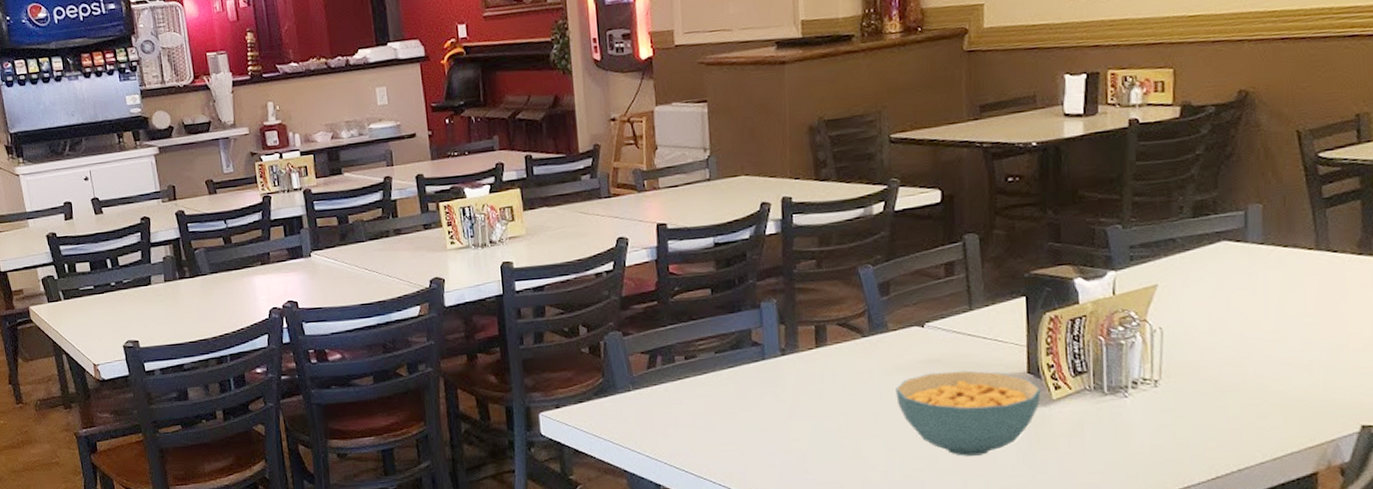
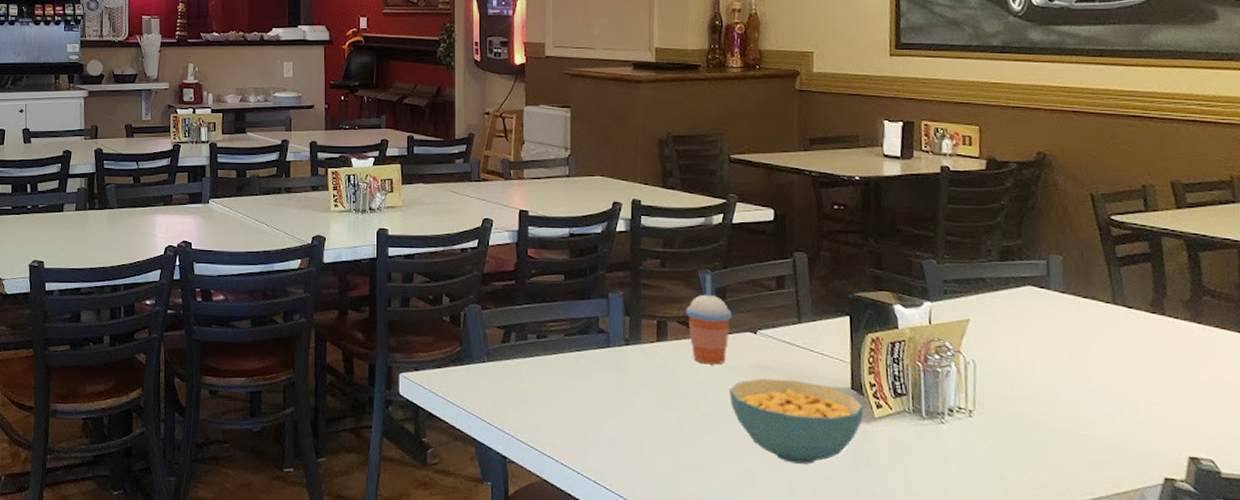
cup with straw: none [846,269,897,366] -> present [686,274,732,365]

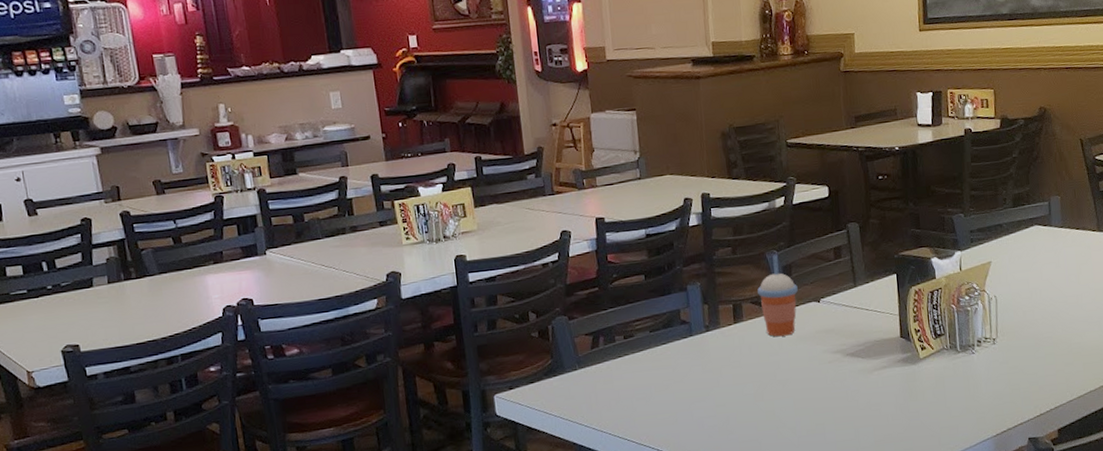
cereal bowl: present [729,378,864,464] -> none [800,337,911,411]

